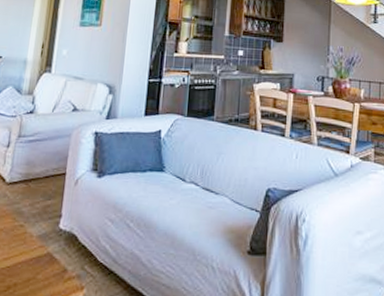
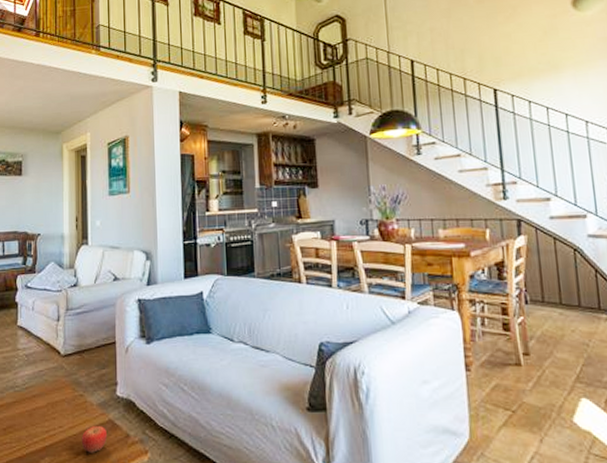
fruit: none [14,257,44,287] -> present [81,425,108,453]

